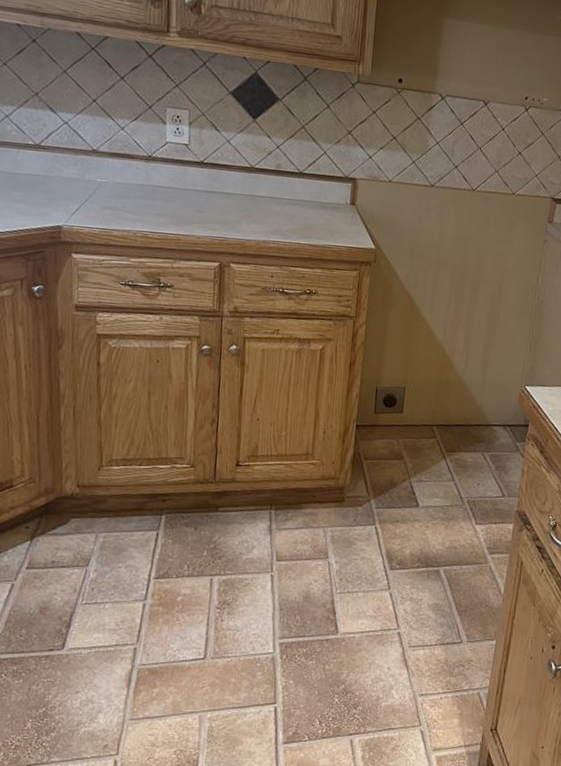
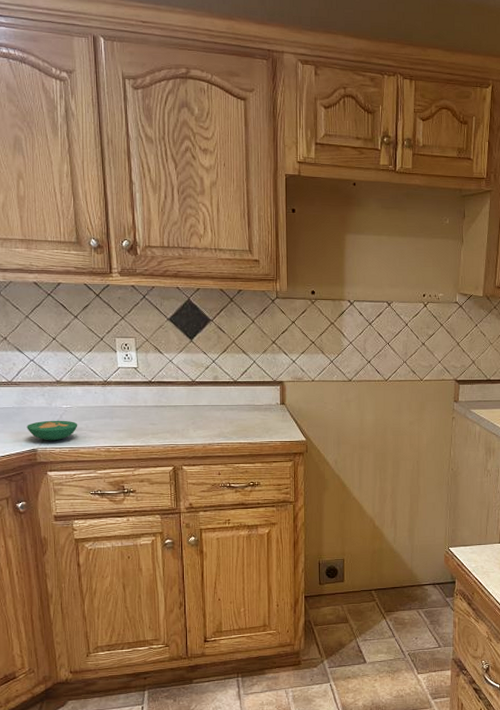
bowl: none [52,194,113,219] -> present [27,420,78,441]

